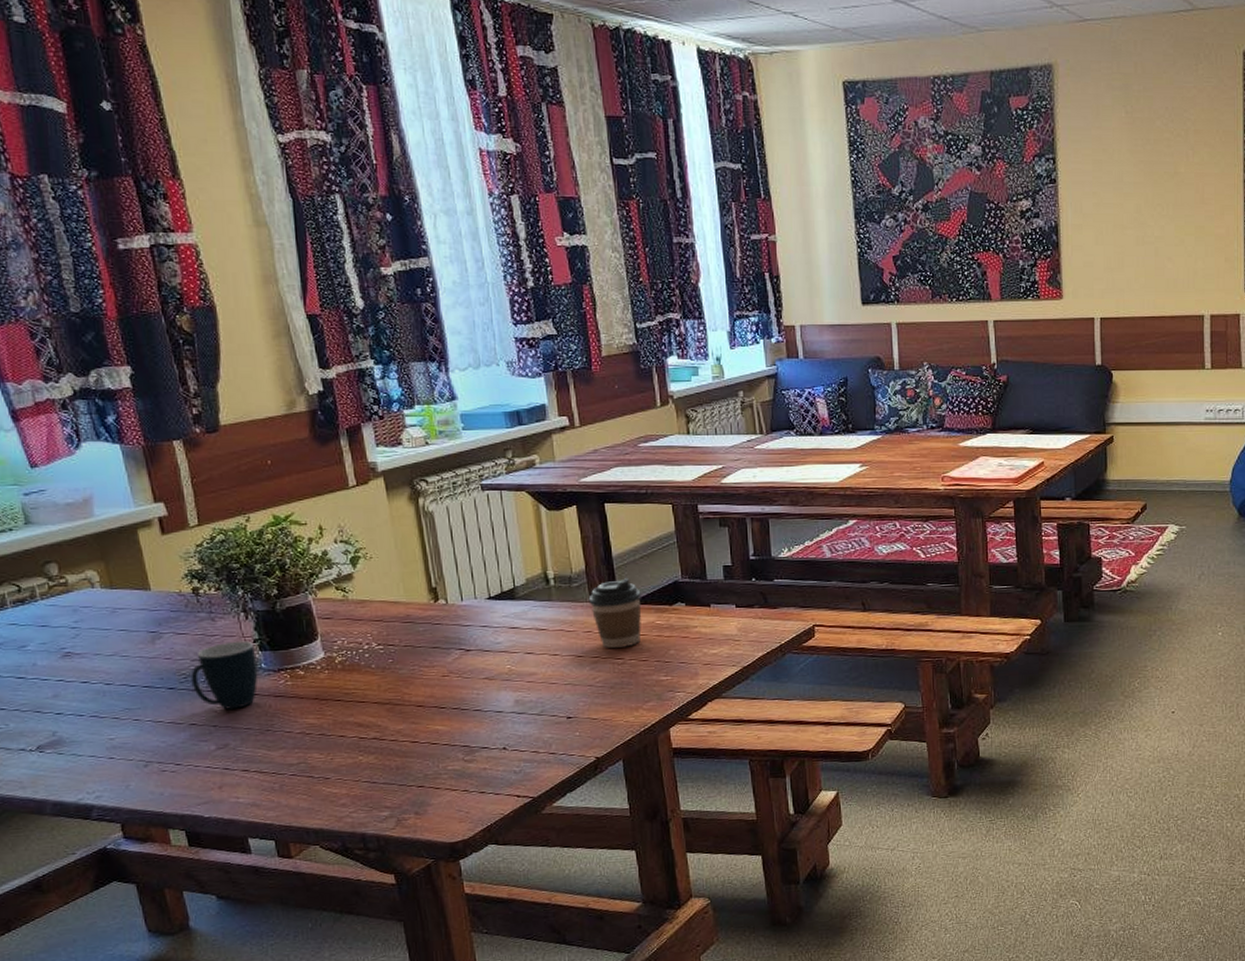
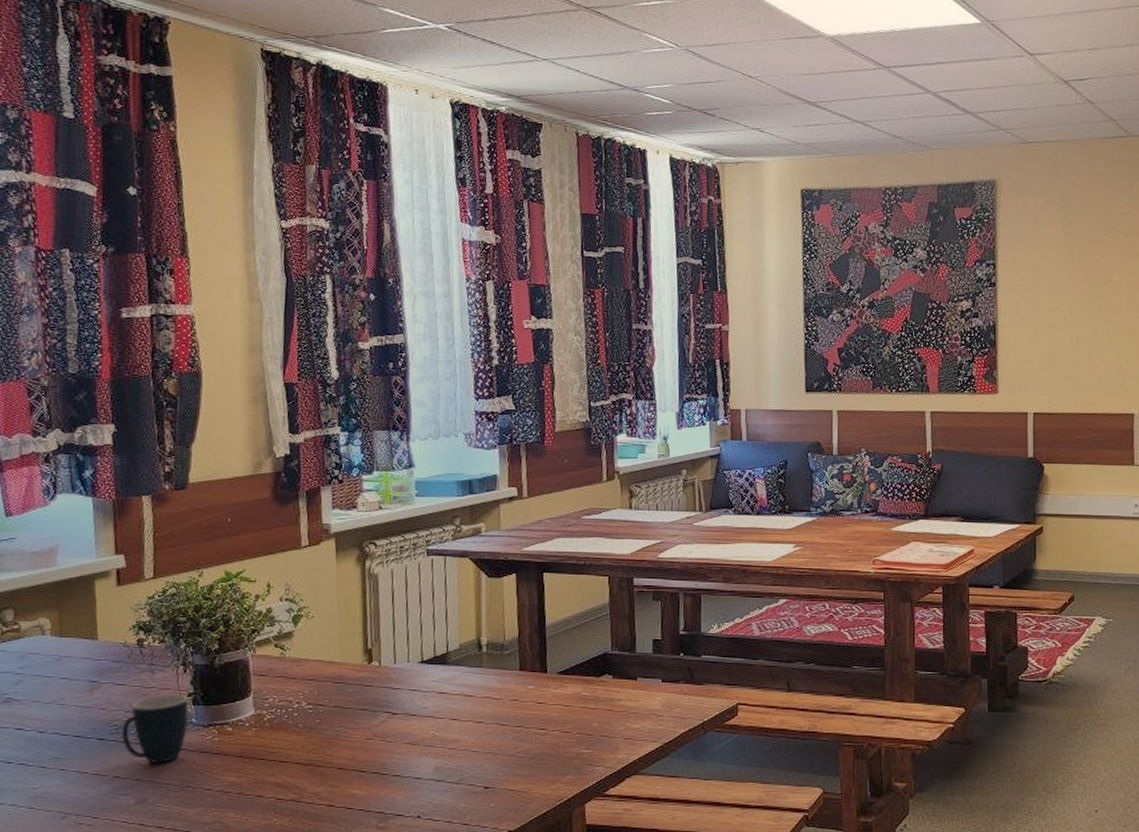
coffee cup: present [588,578,642,648] -> none [518,648,570,718]

